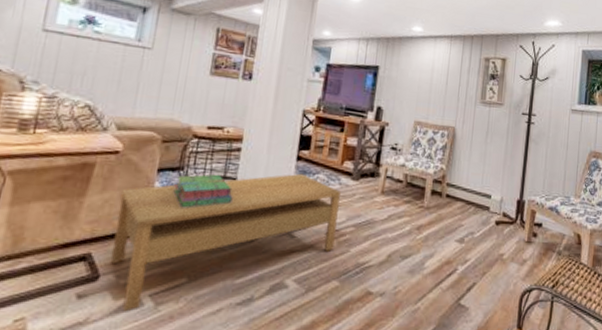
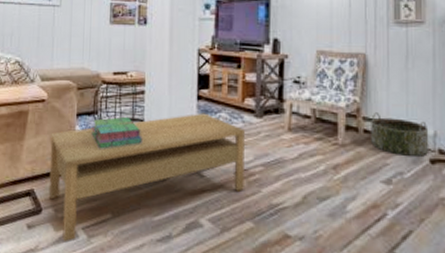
basket: none [451,179,498,219] -> present [371,112,429,156]

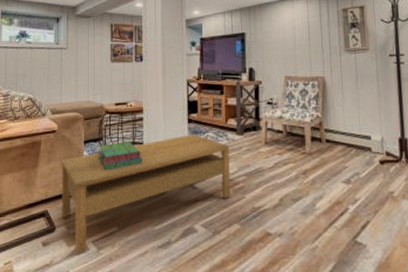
basket: present [371,112,429,156] -> none [331,125,378,159]

